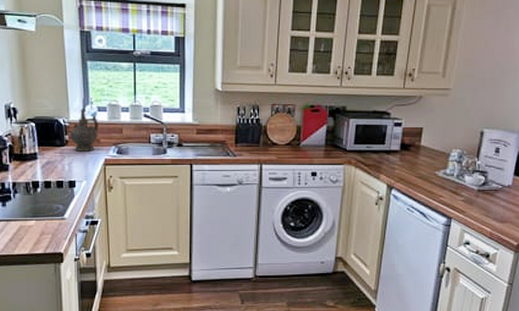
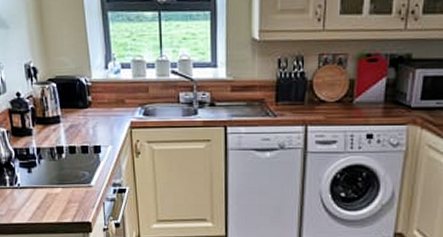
ceremonial vessel: present [69,109,99,152] -> none [92,66,124,114]

